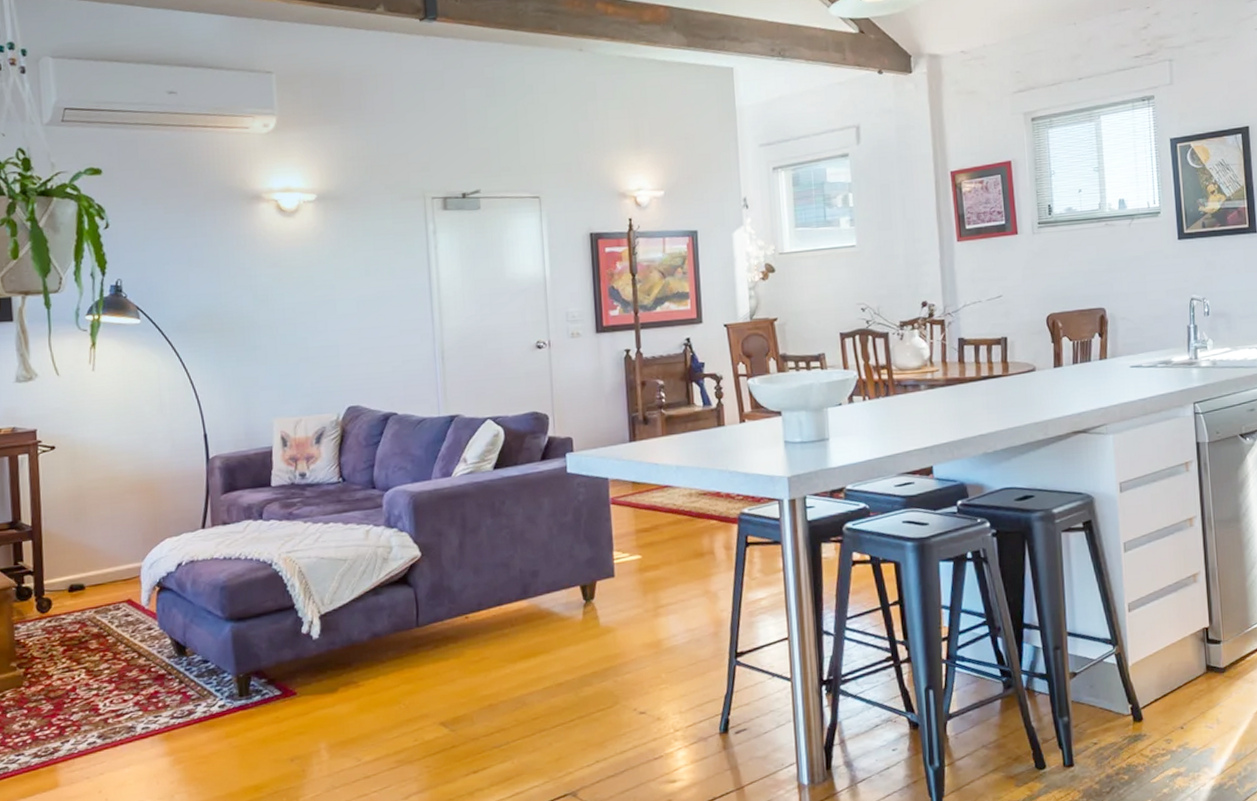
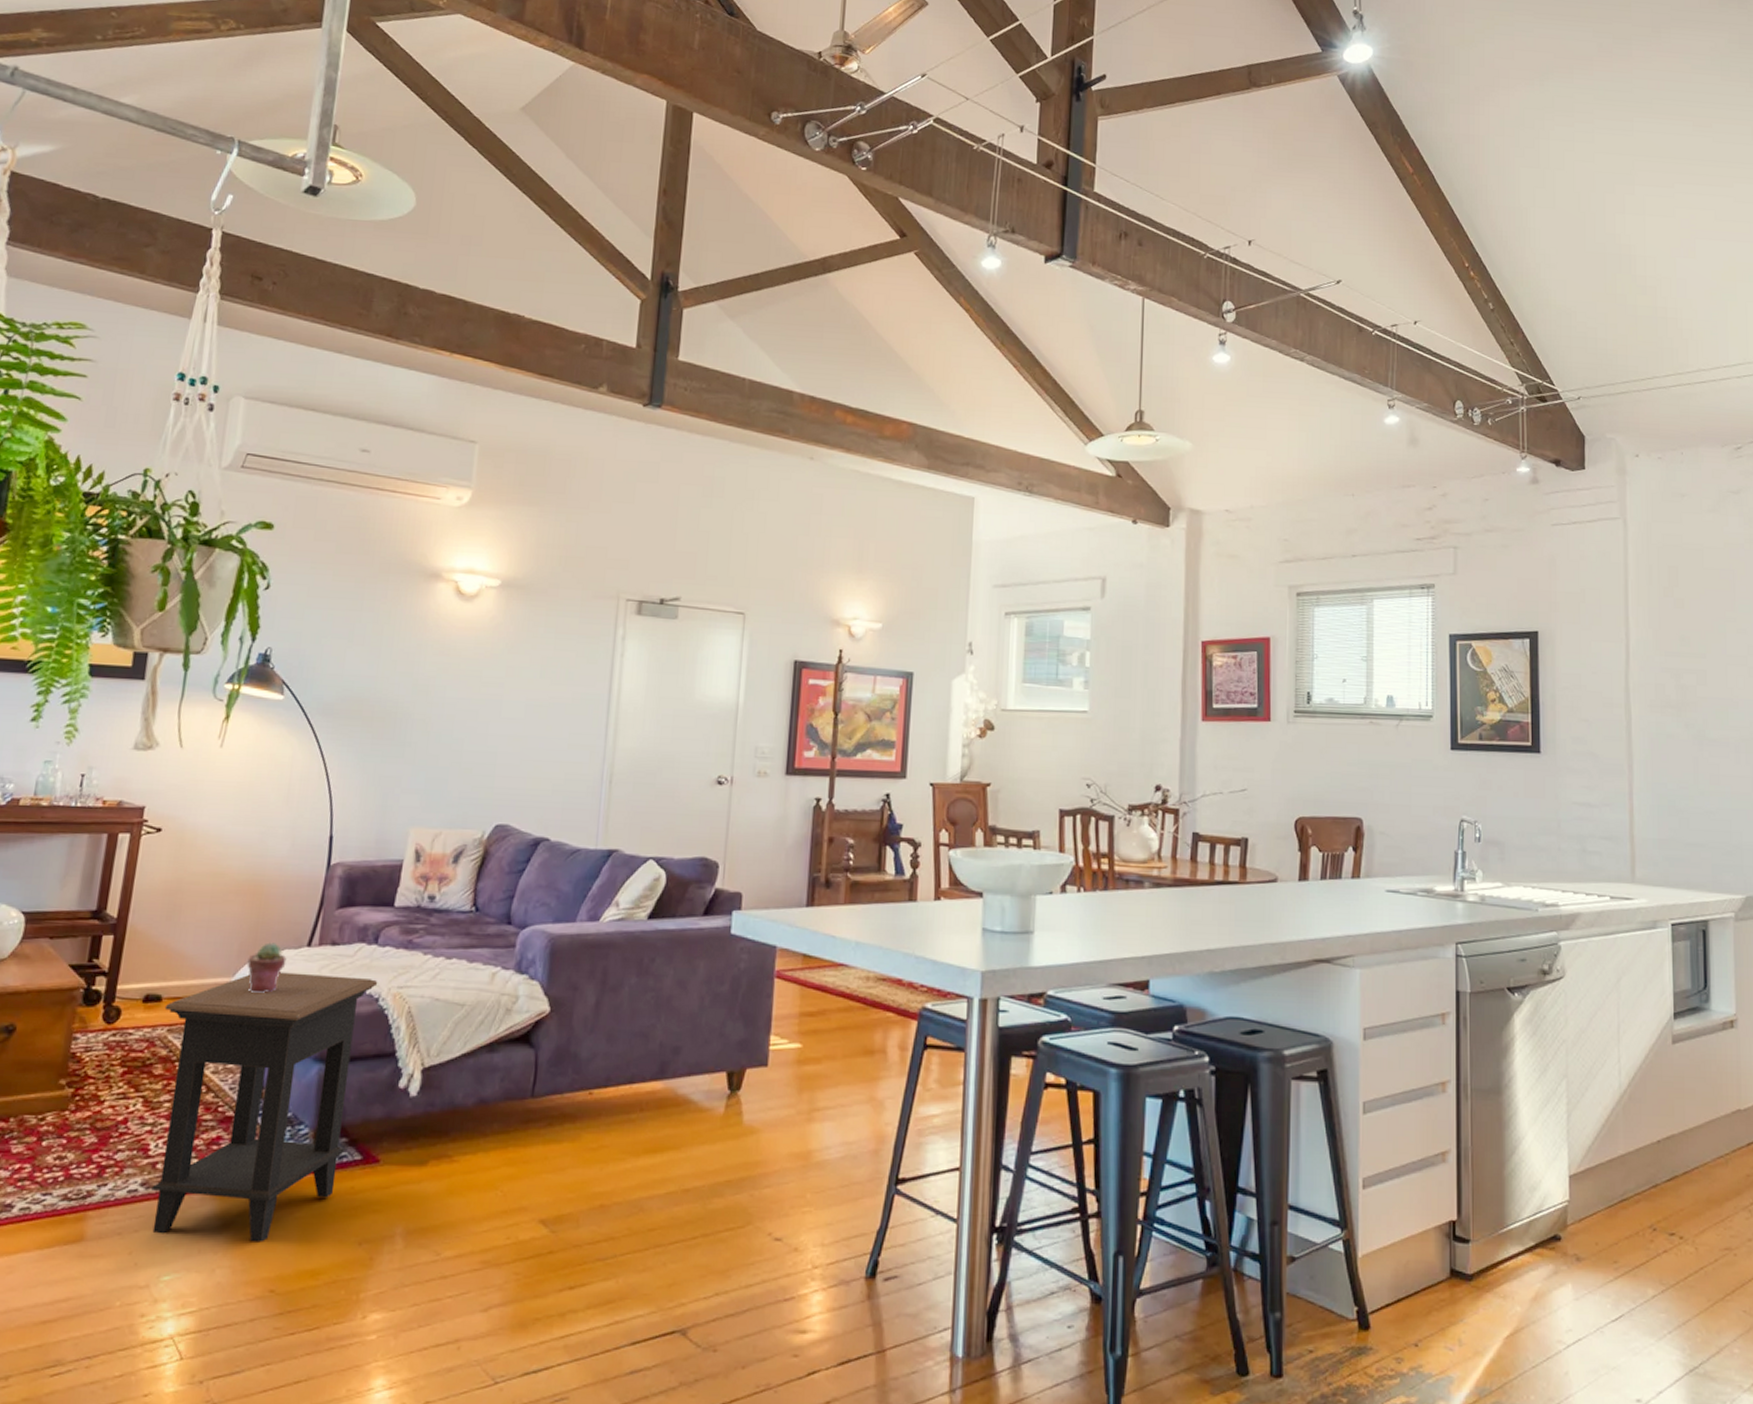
side table: none [88,548,269,774] -> present [151,972,378,1242]
potted succulent: none [152,529,186,572] -> present [247,942,287,993]

